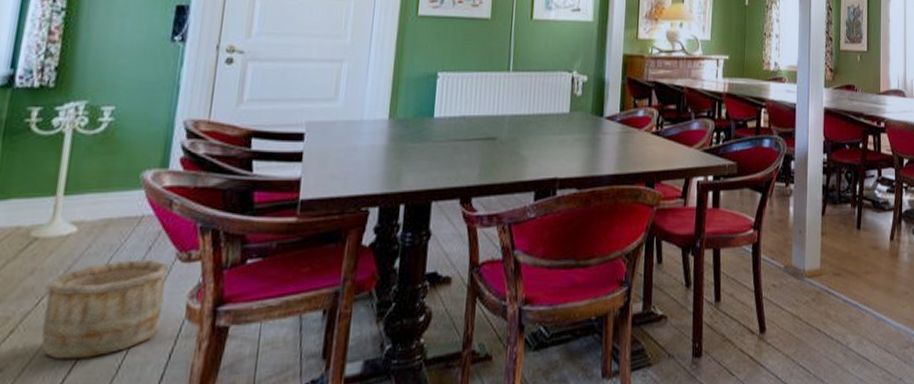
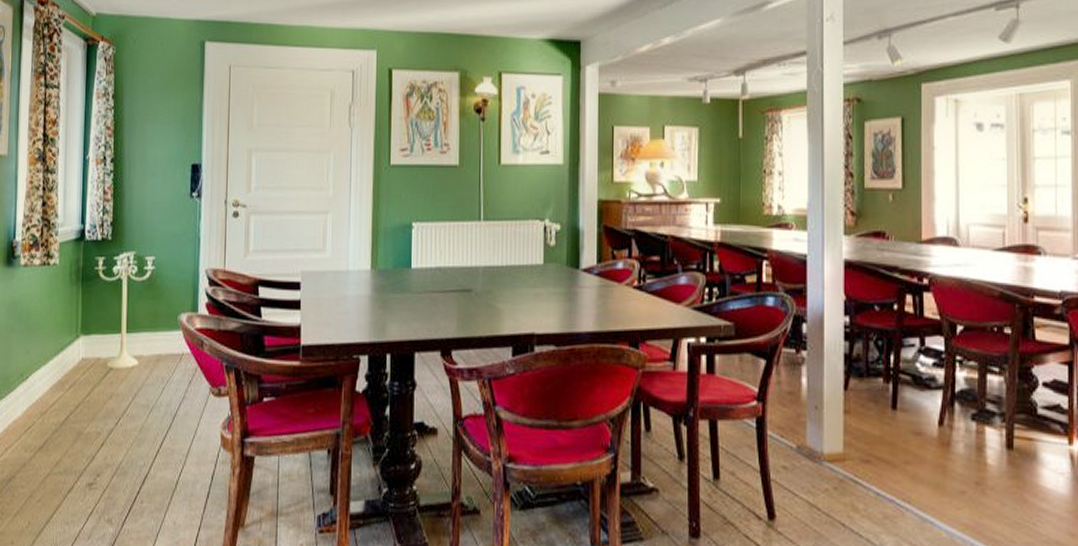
wooden bucket: present [41,259,170,360] -> none [120,391,206,472]

